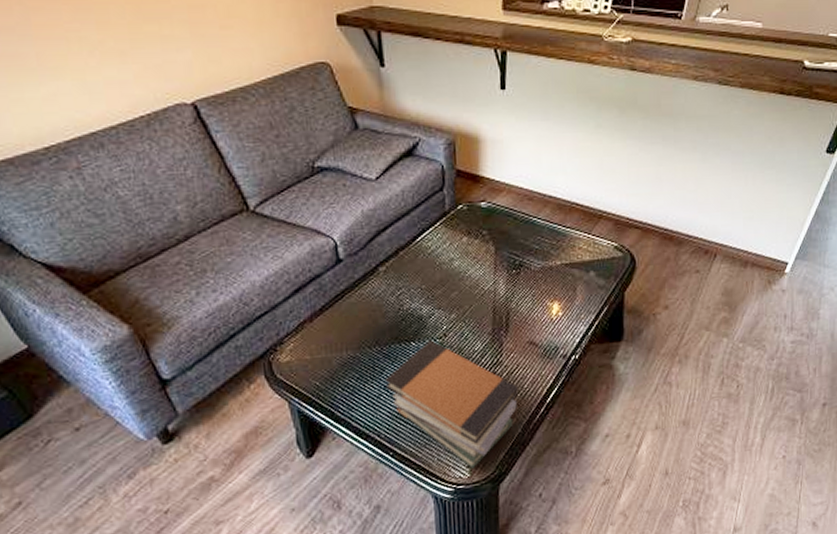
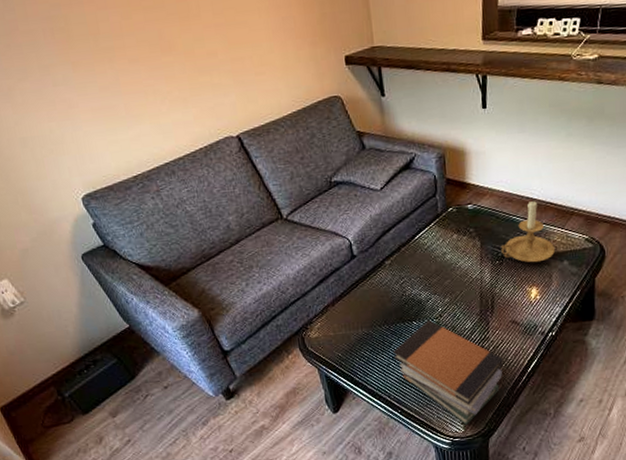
candle holder: none [518,199,580,273] -> present [501,200,555,263]

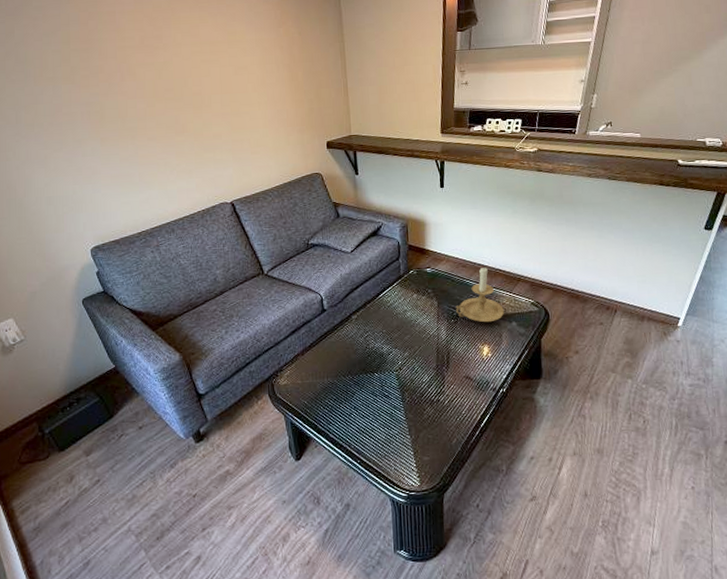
book stack: present [392,320,503,425] -> none [355,372,457,478]

